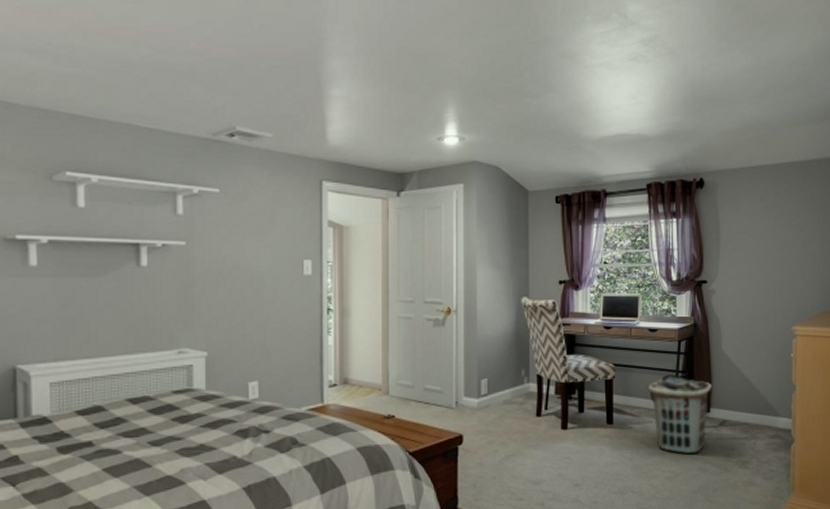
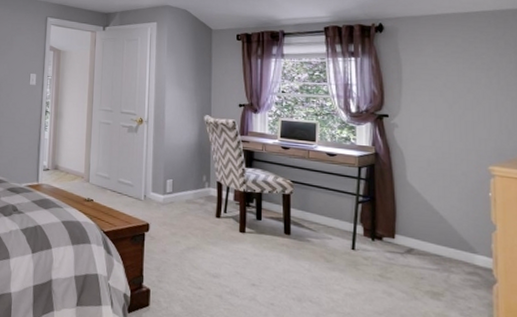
clothes hamper: present [647,374,712,454] -> none [326,196,397,276]

